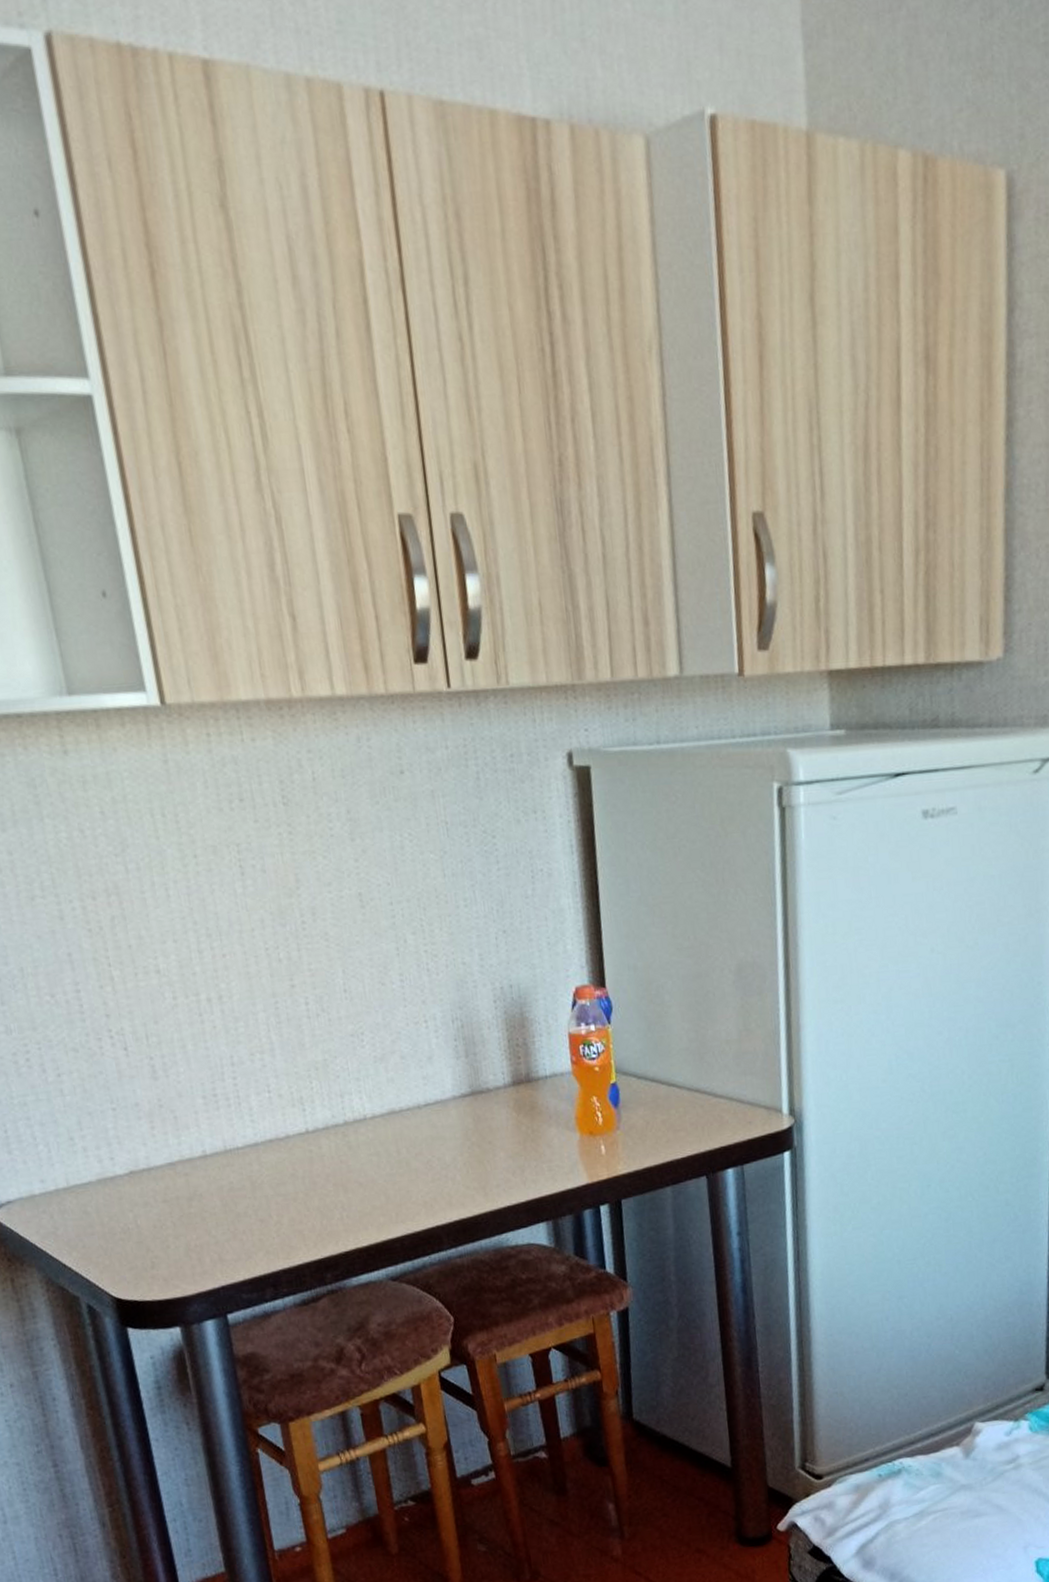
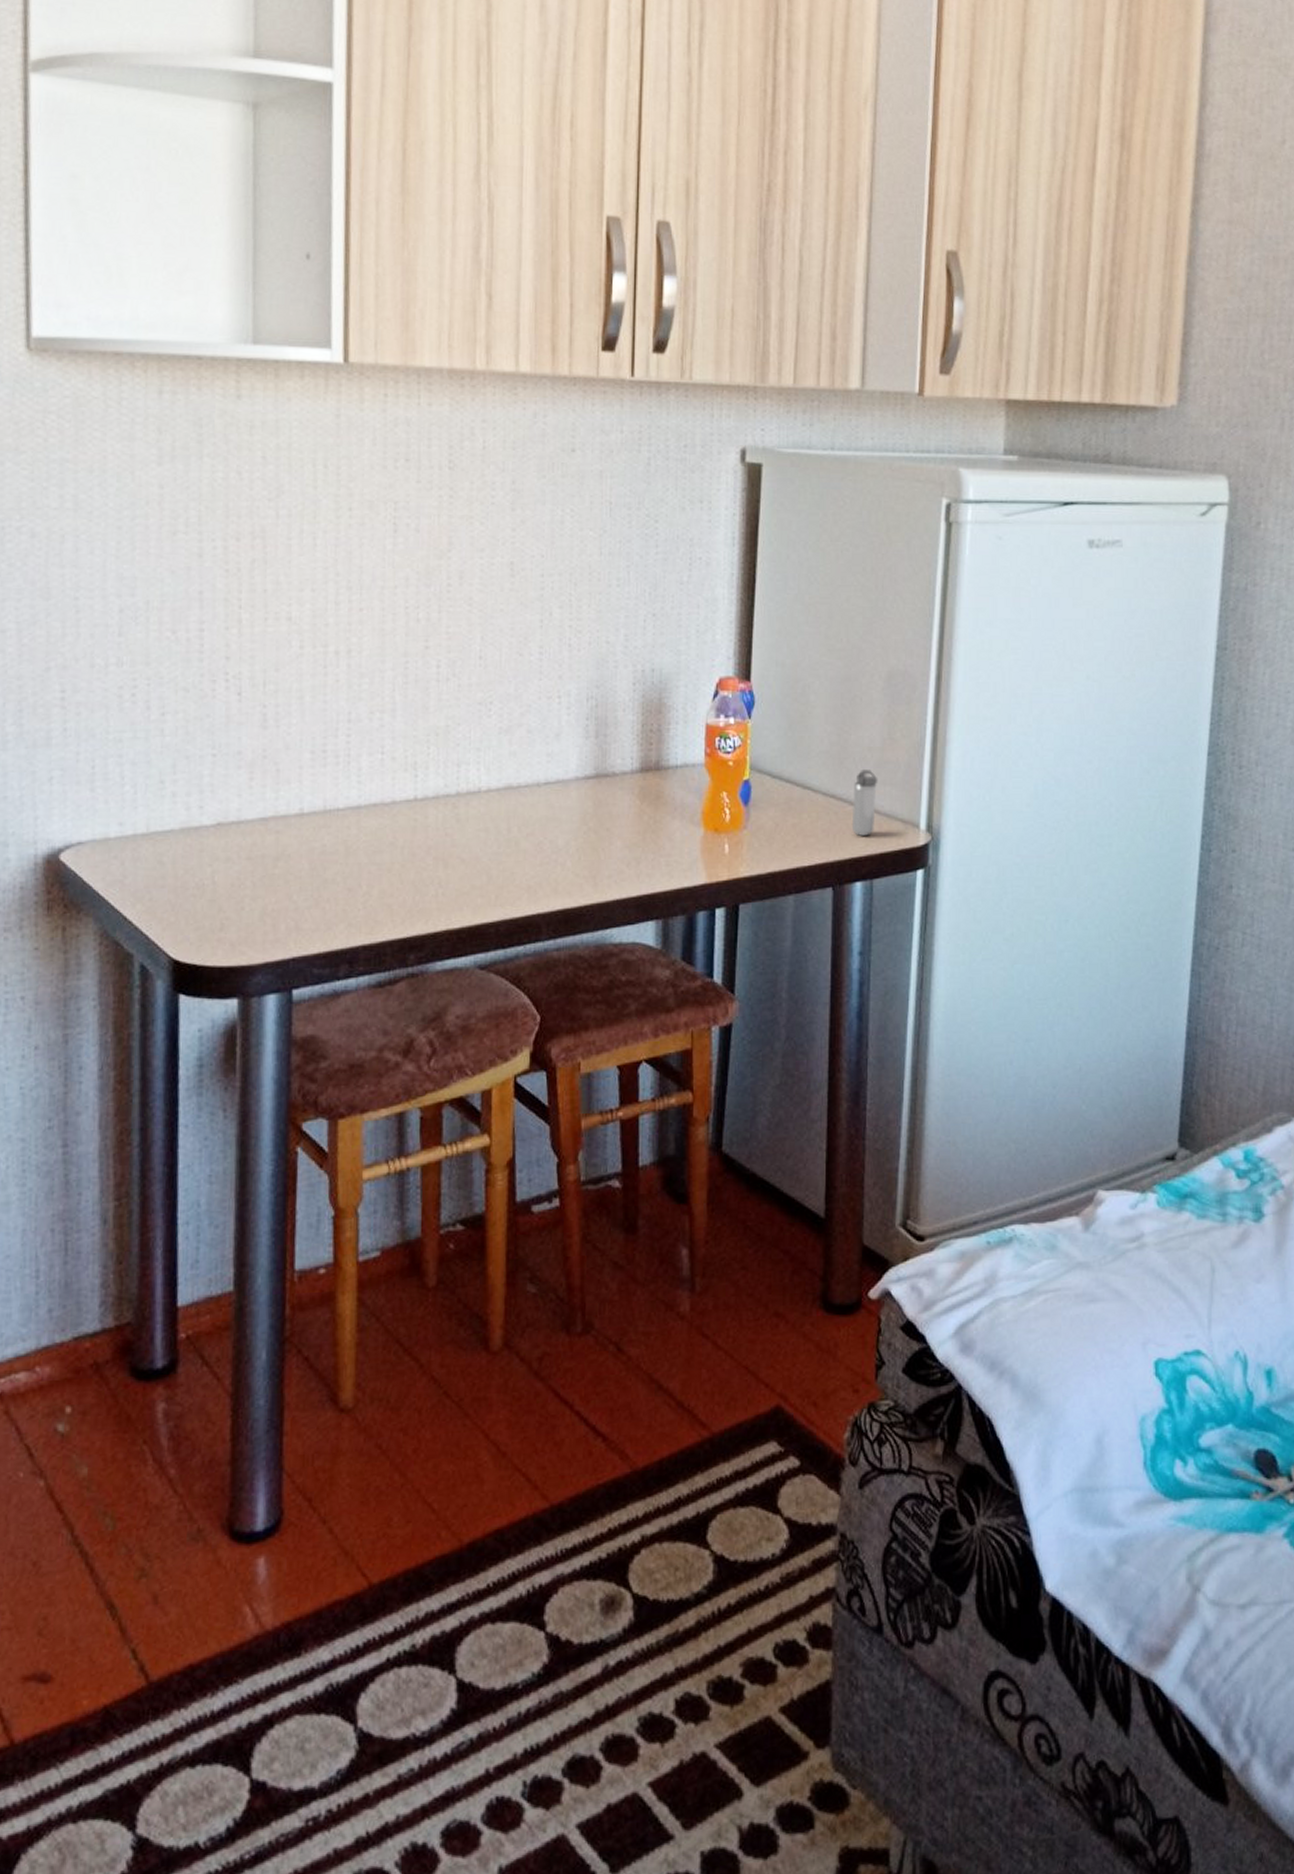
shaker: none [716,1061,740,1126] -> present [851,768,878,836]

